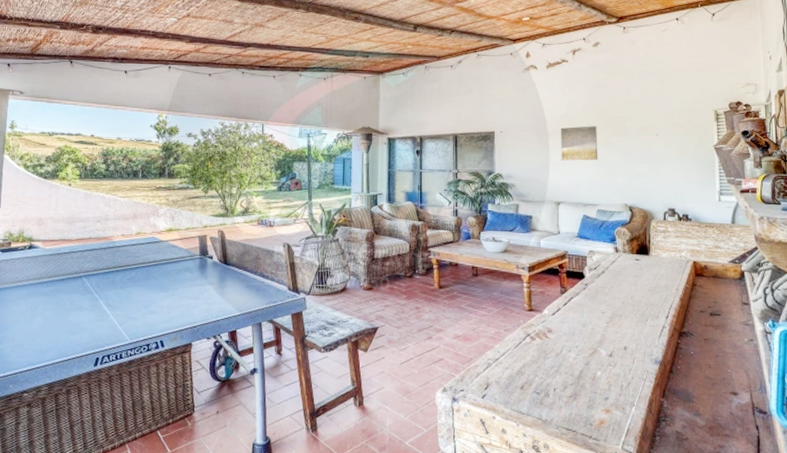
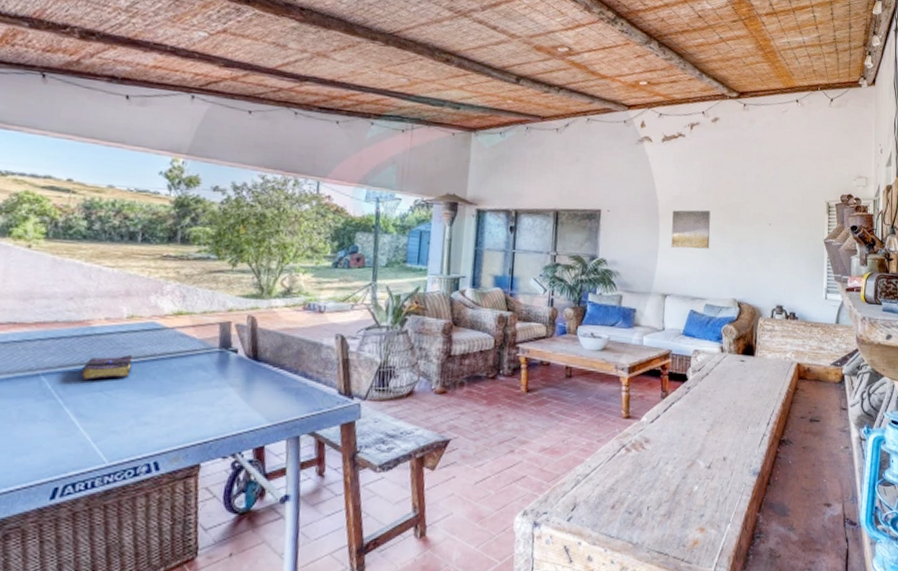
book: none [108,261,141,280] -> present [80,354,133,381]

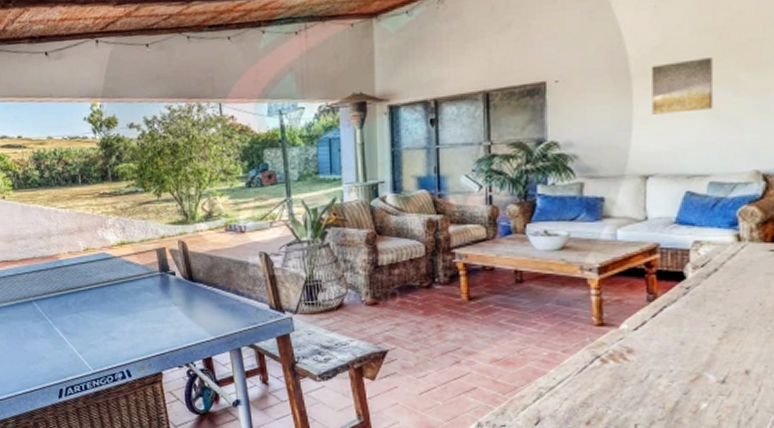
book: present [80,354,133,381] -> none [59,281,95,304]

